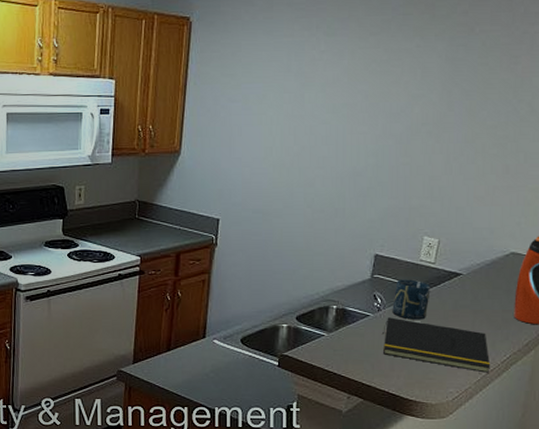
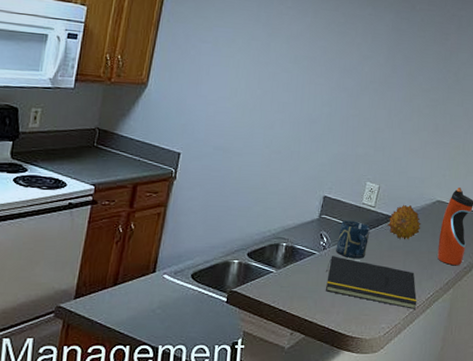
fruit: none [451,258,492,298] -> present [387,204,421,240]

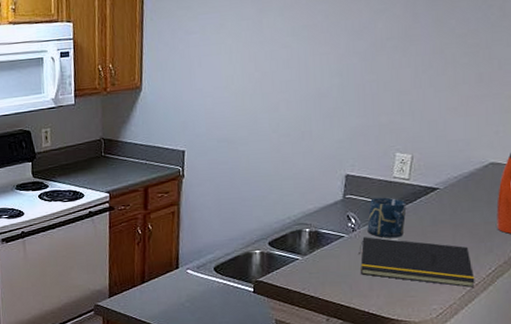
fruit: present [387,204,421,240] -> none [427,172,472,212]

